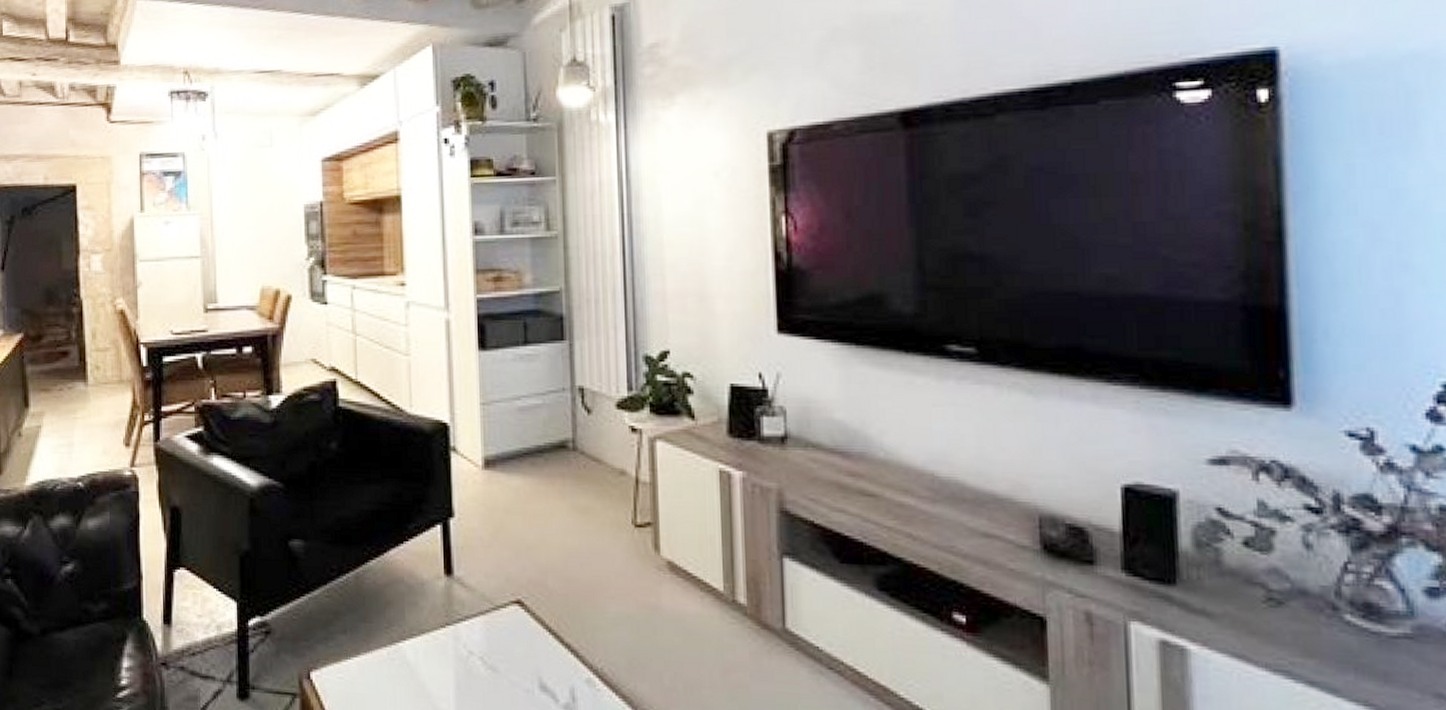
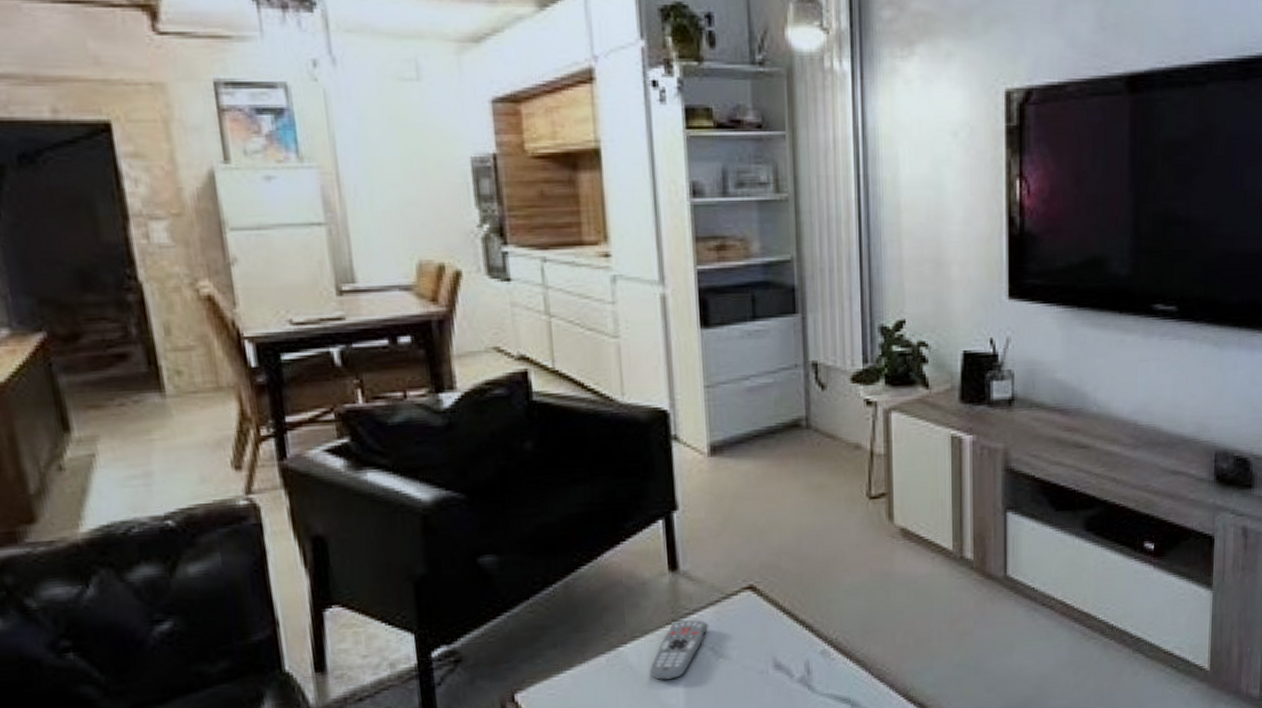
remote control: none [424,625,478,684] -> present [649,620,708,681]

